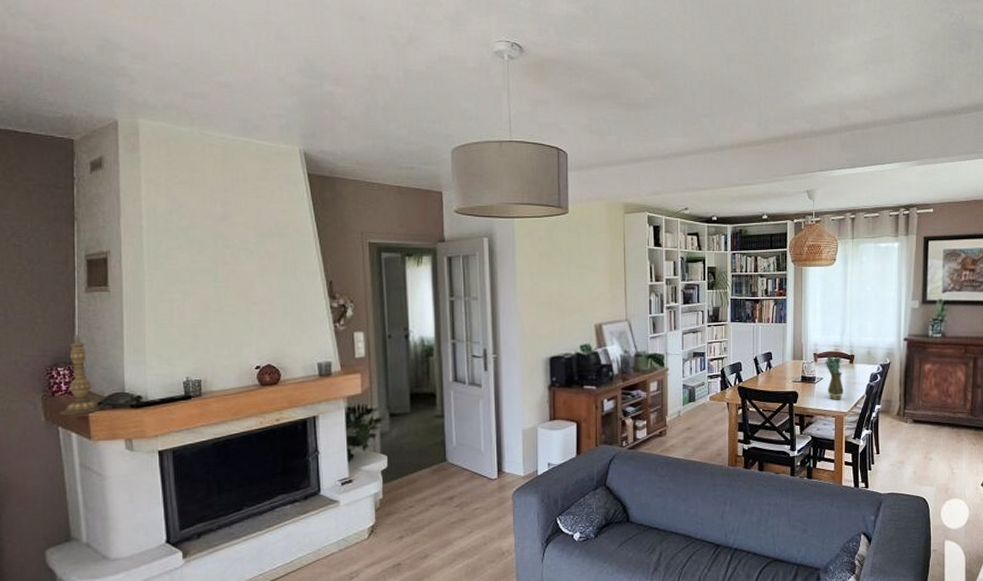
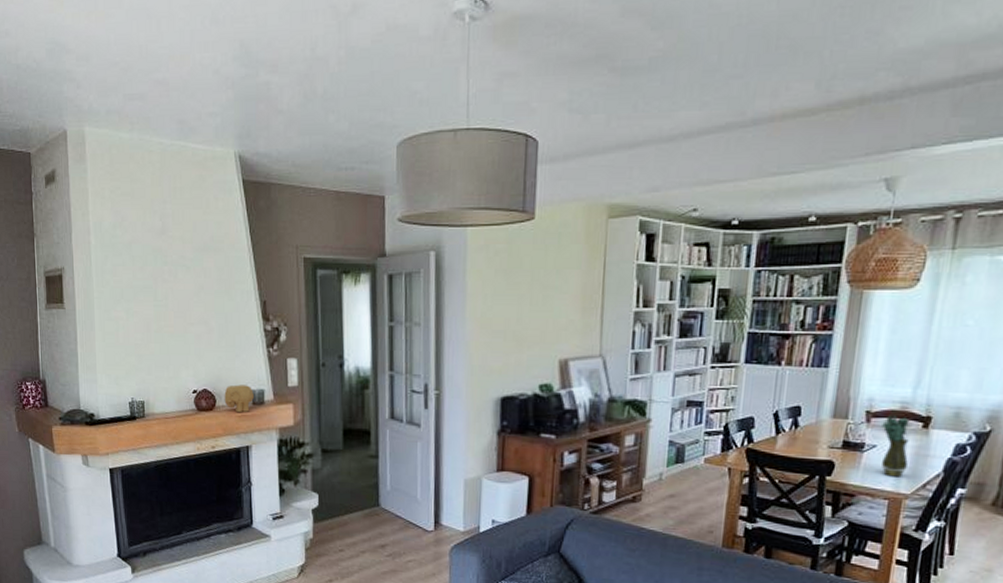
candlestick: present [58,335,105,415] -> none [28,351,65,428]
decorative figurine: none [289,358,320,385] -> present [224,384,254,413]

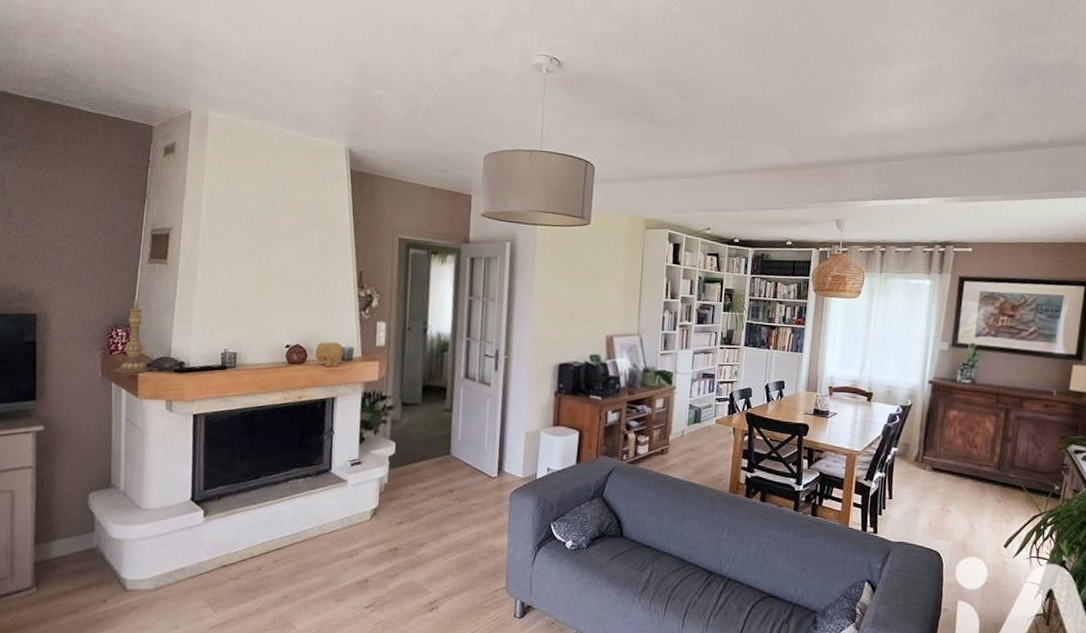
candlestick: none [28,351,65,428] -> present [113,301,152,374]
vase: present [881,413,910,477] -> none [840,389,858,438]

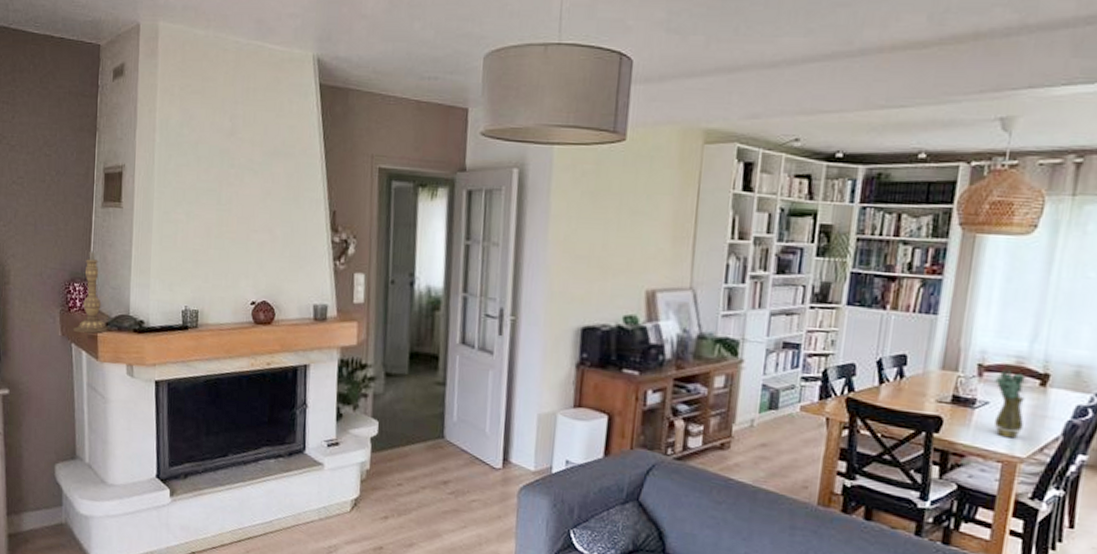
decorative figurine: present [315,342,344,368] -> none [284,298,316,329]
vase: none [840,389,858,438] -> present [993,368,1026,439]

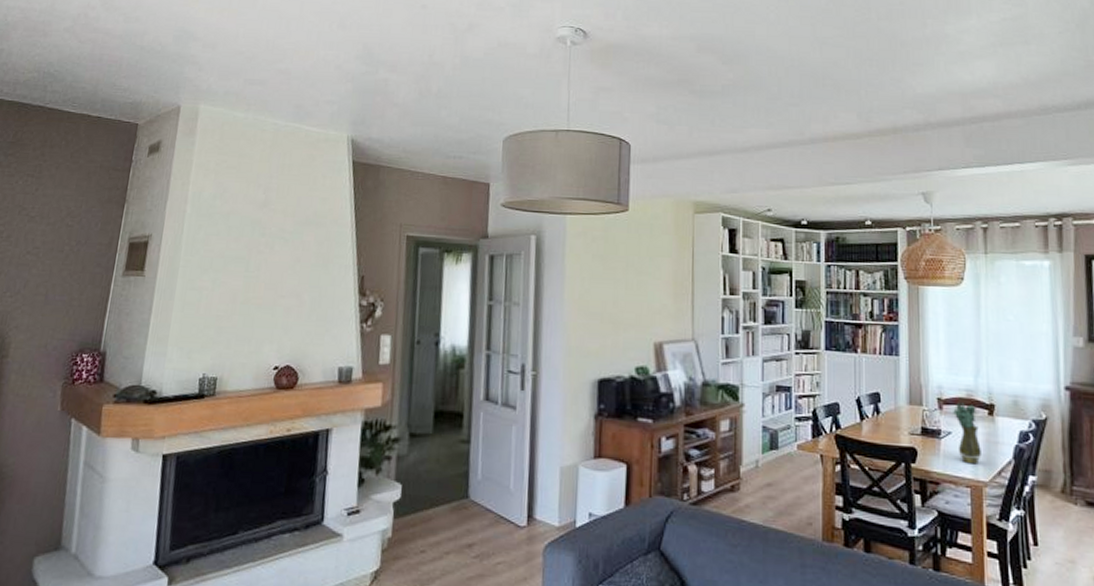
candlestick: present [72,251,111,334] -> none [74,320,119,407]

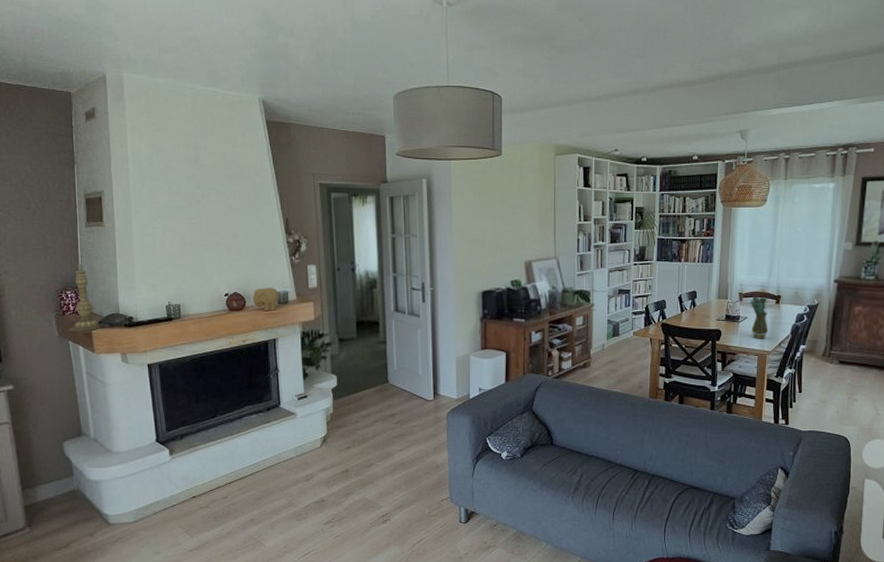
candlestick: none [74,320,119,407] -> present [68,263,104,331]
decorative figurine: none [307,361,341,392] -> present [253,288,279,311]

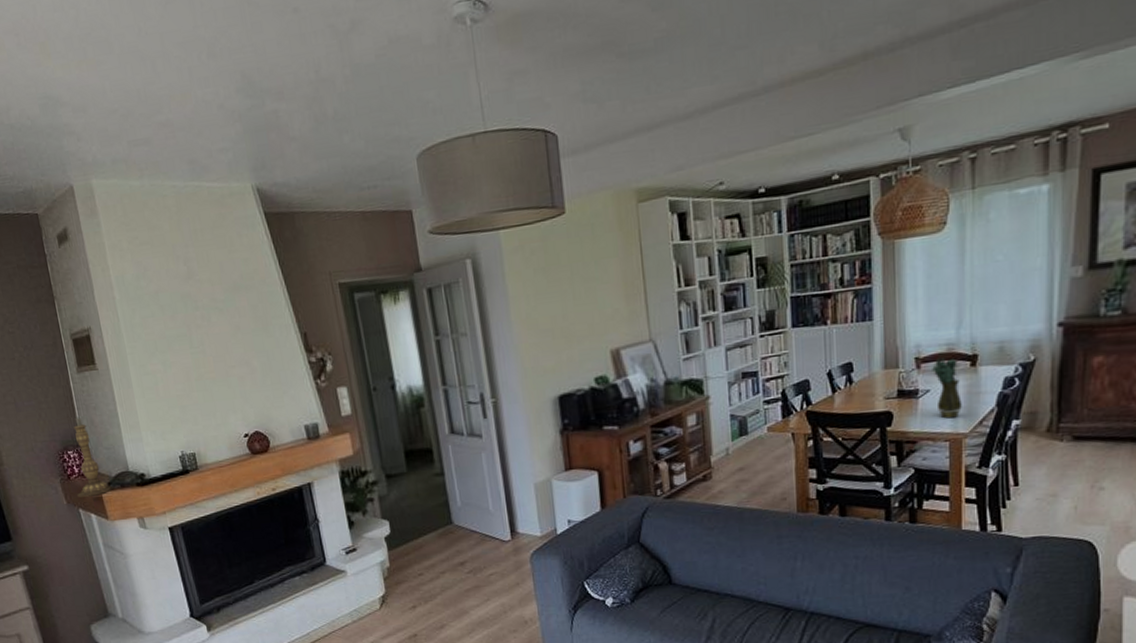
decorative figurine: present [253,288,279,311] -> none [277,421,308,451]

